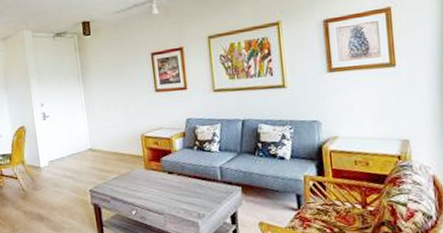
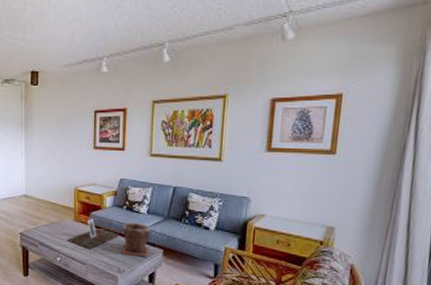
decorative tray: none [141,164,194,198] -> present [68,219,119,249]
plant pot: none [196,162,227,198] -> present [122,222,151,257]

